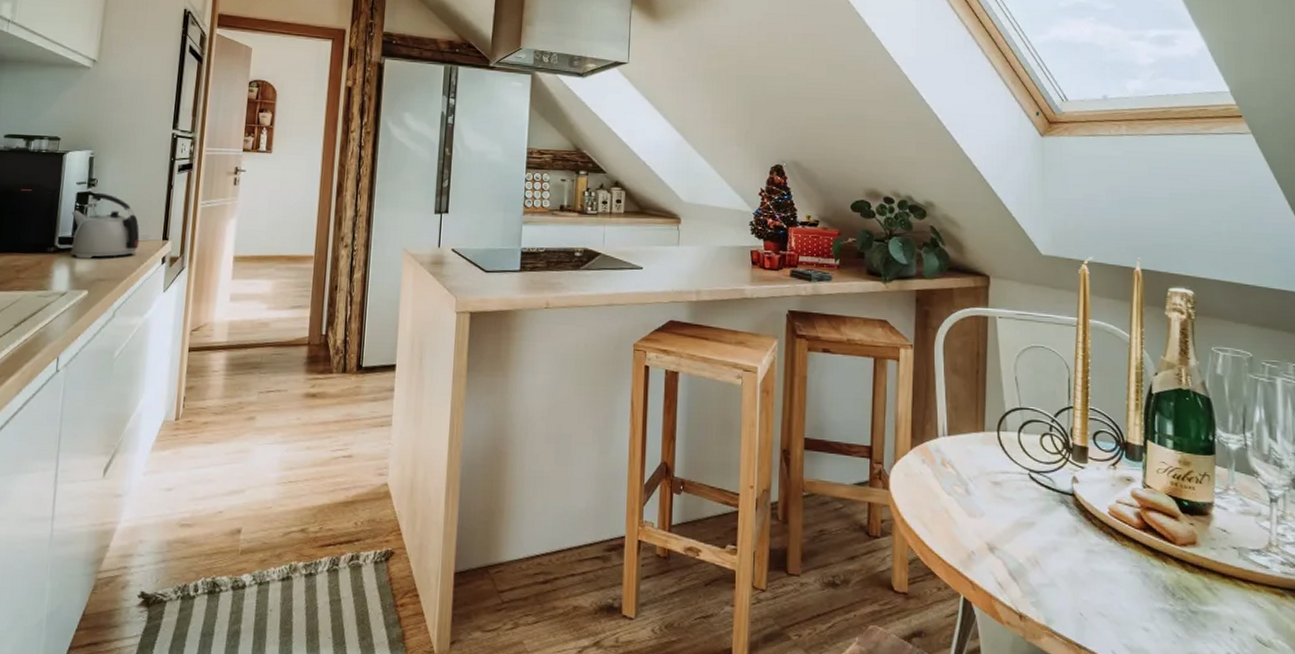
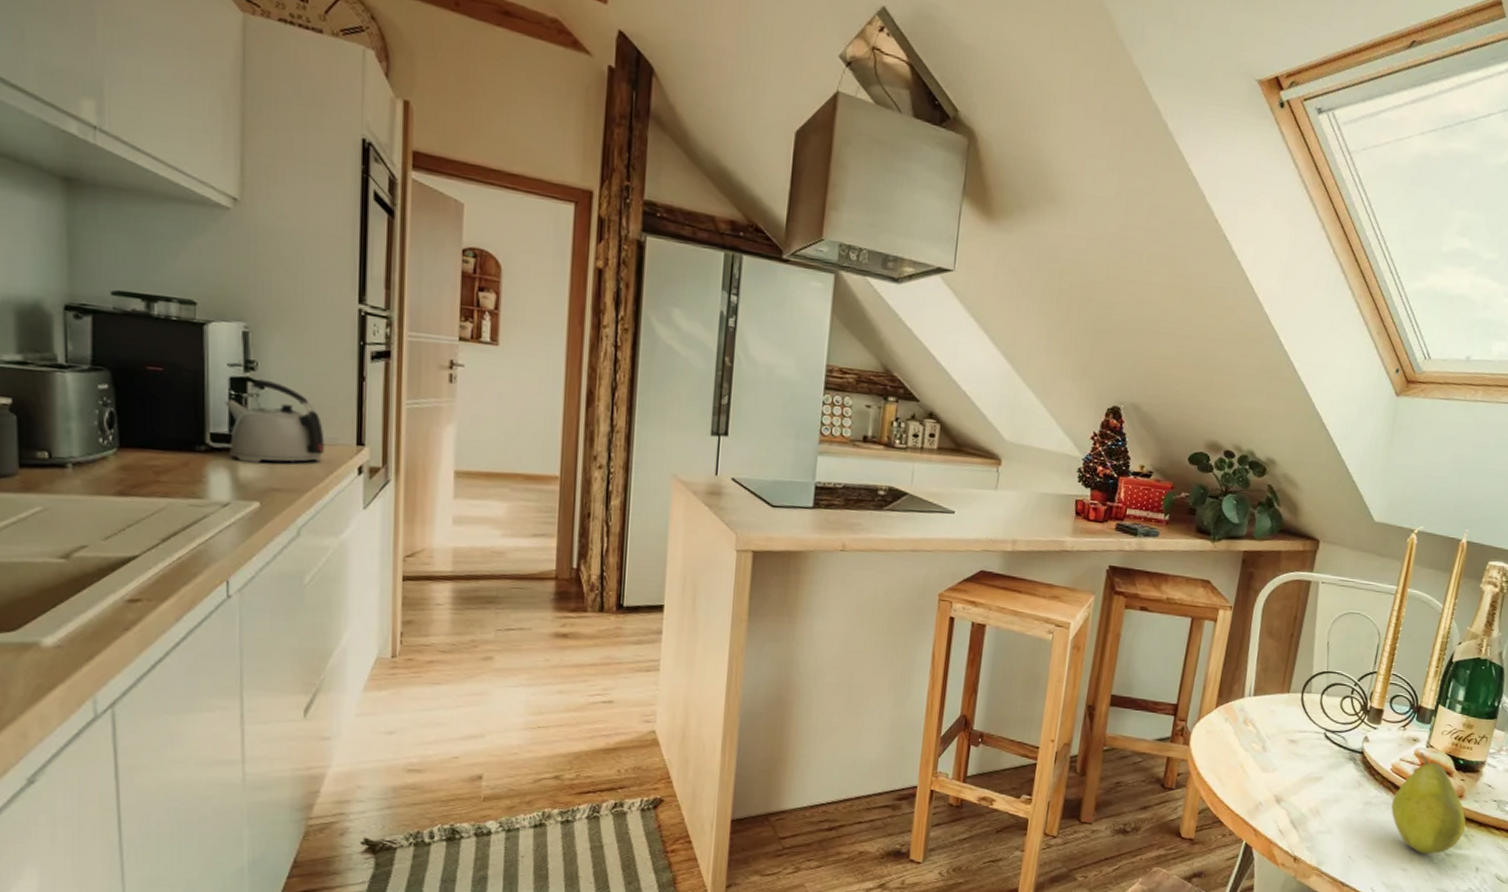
fruit: none [1116,493,1208,612] -> present [1391,752,1466,855]

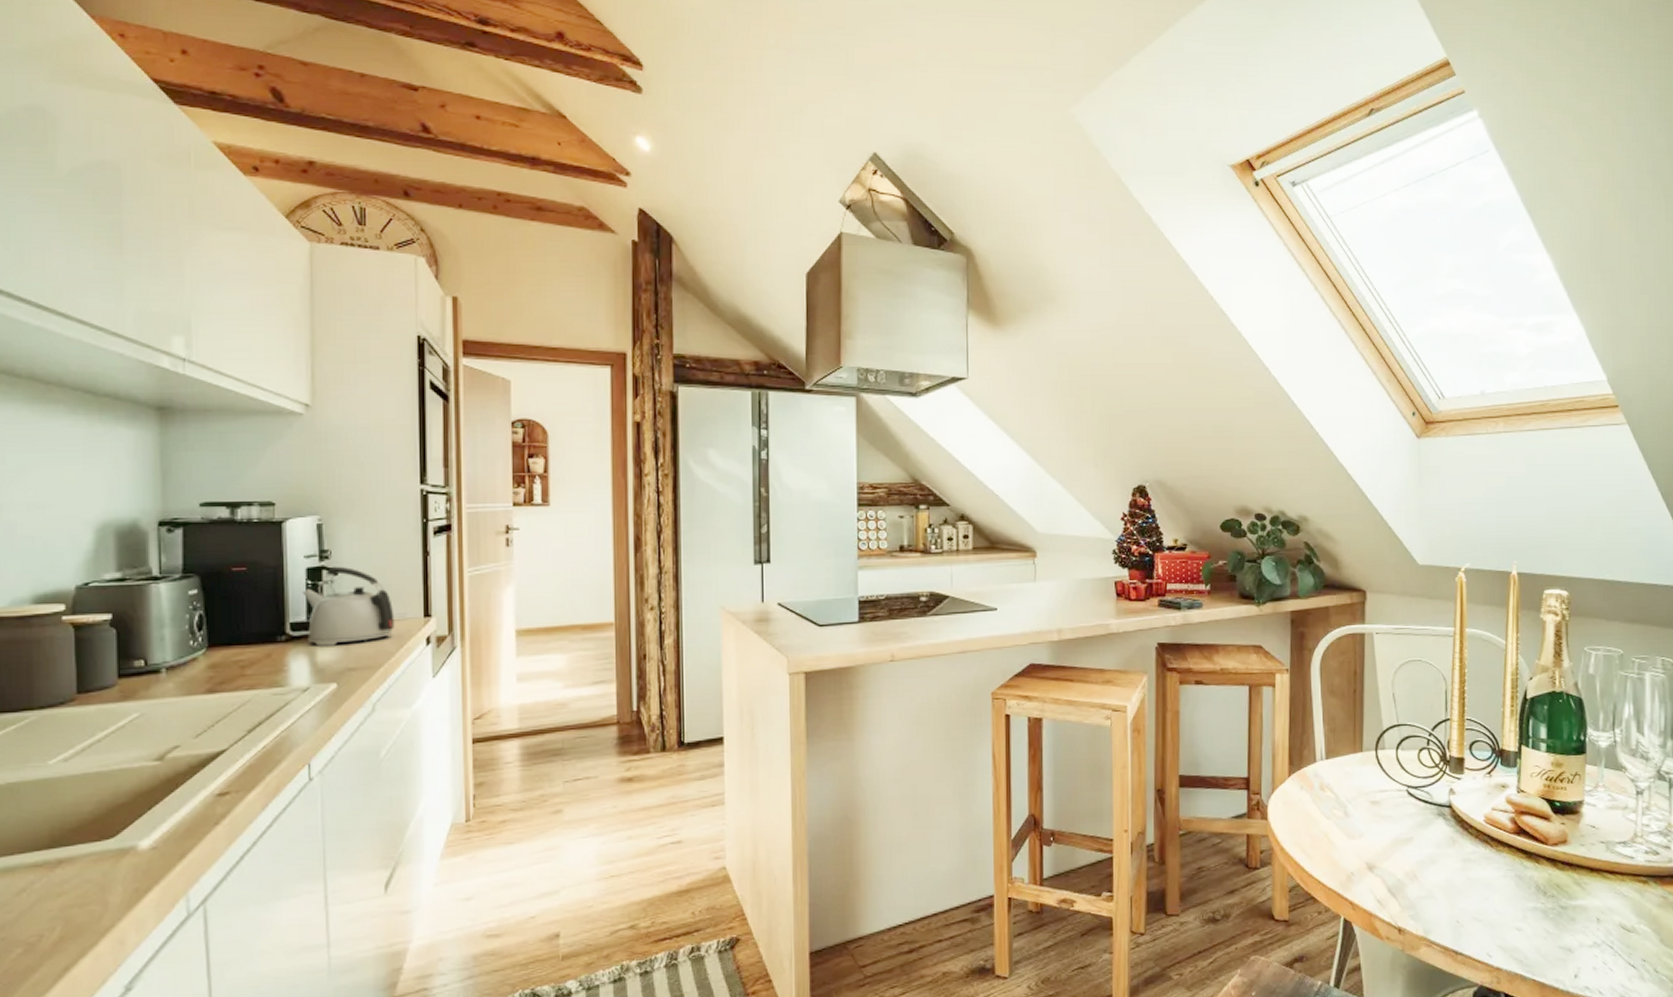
fruit: present [1391,752,1466,855] -> none [1491,799,1577,910]

